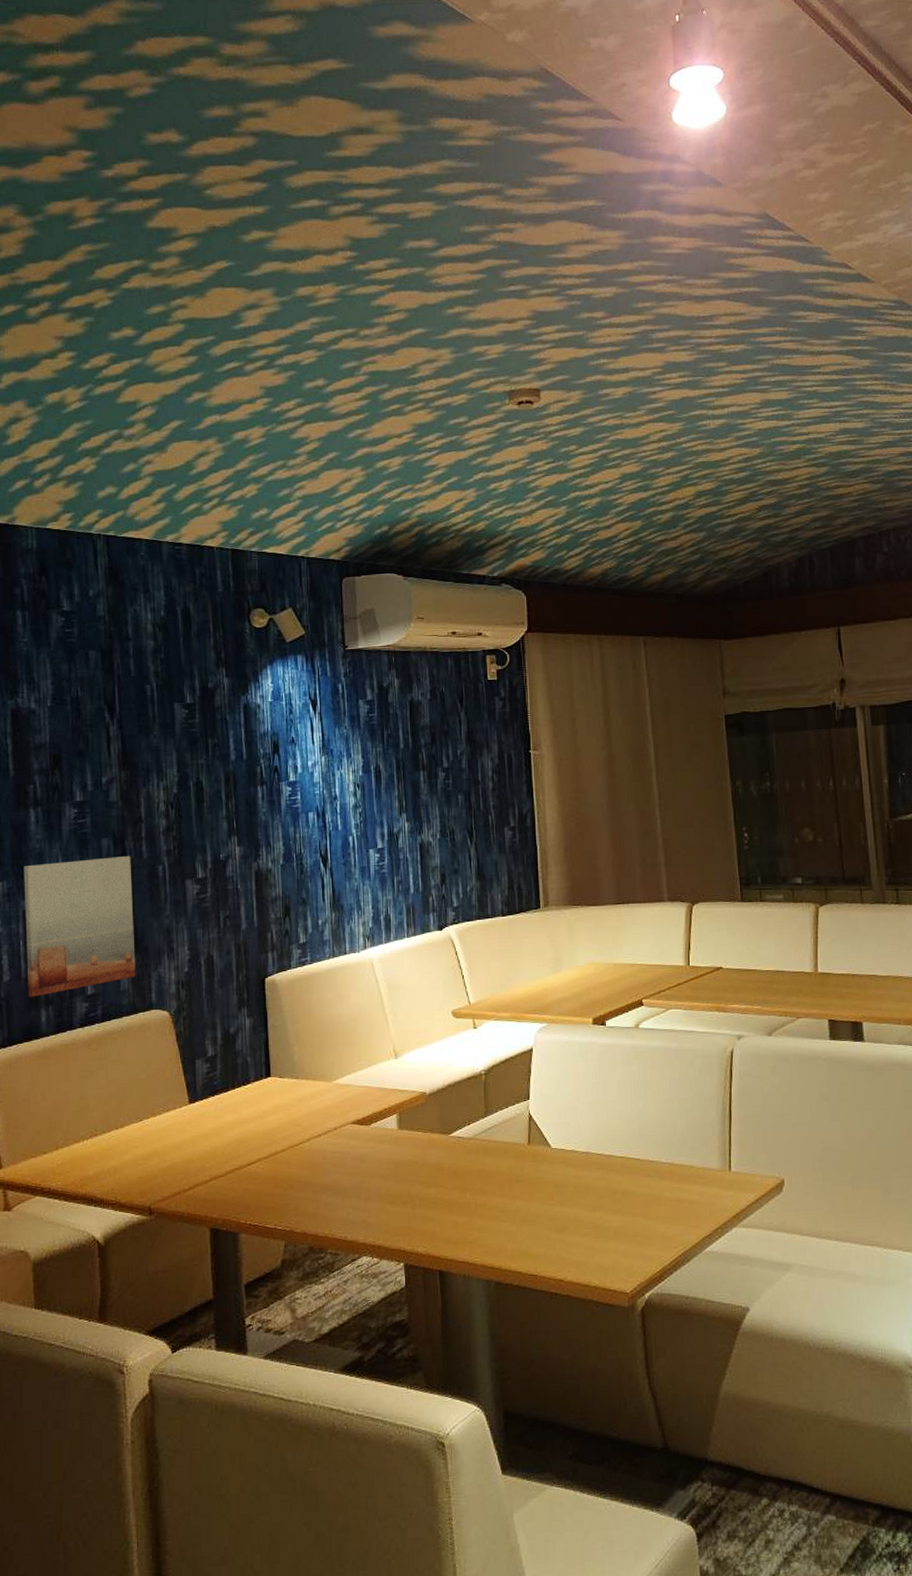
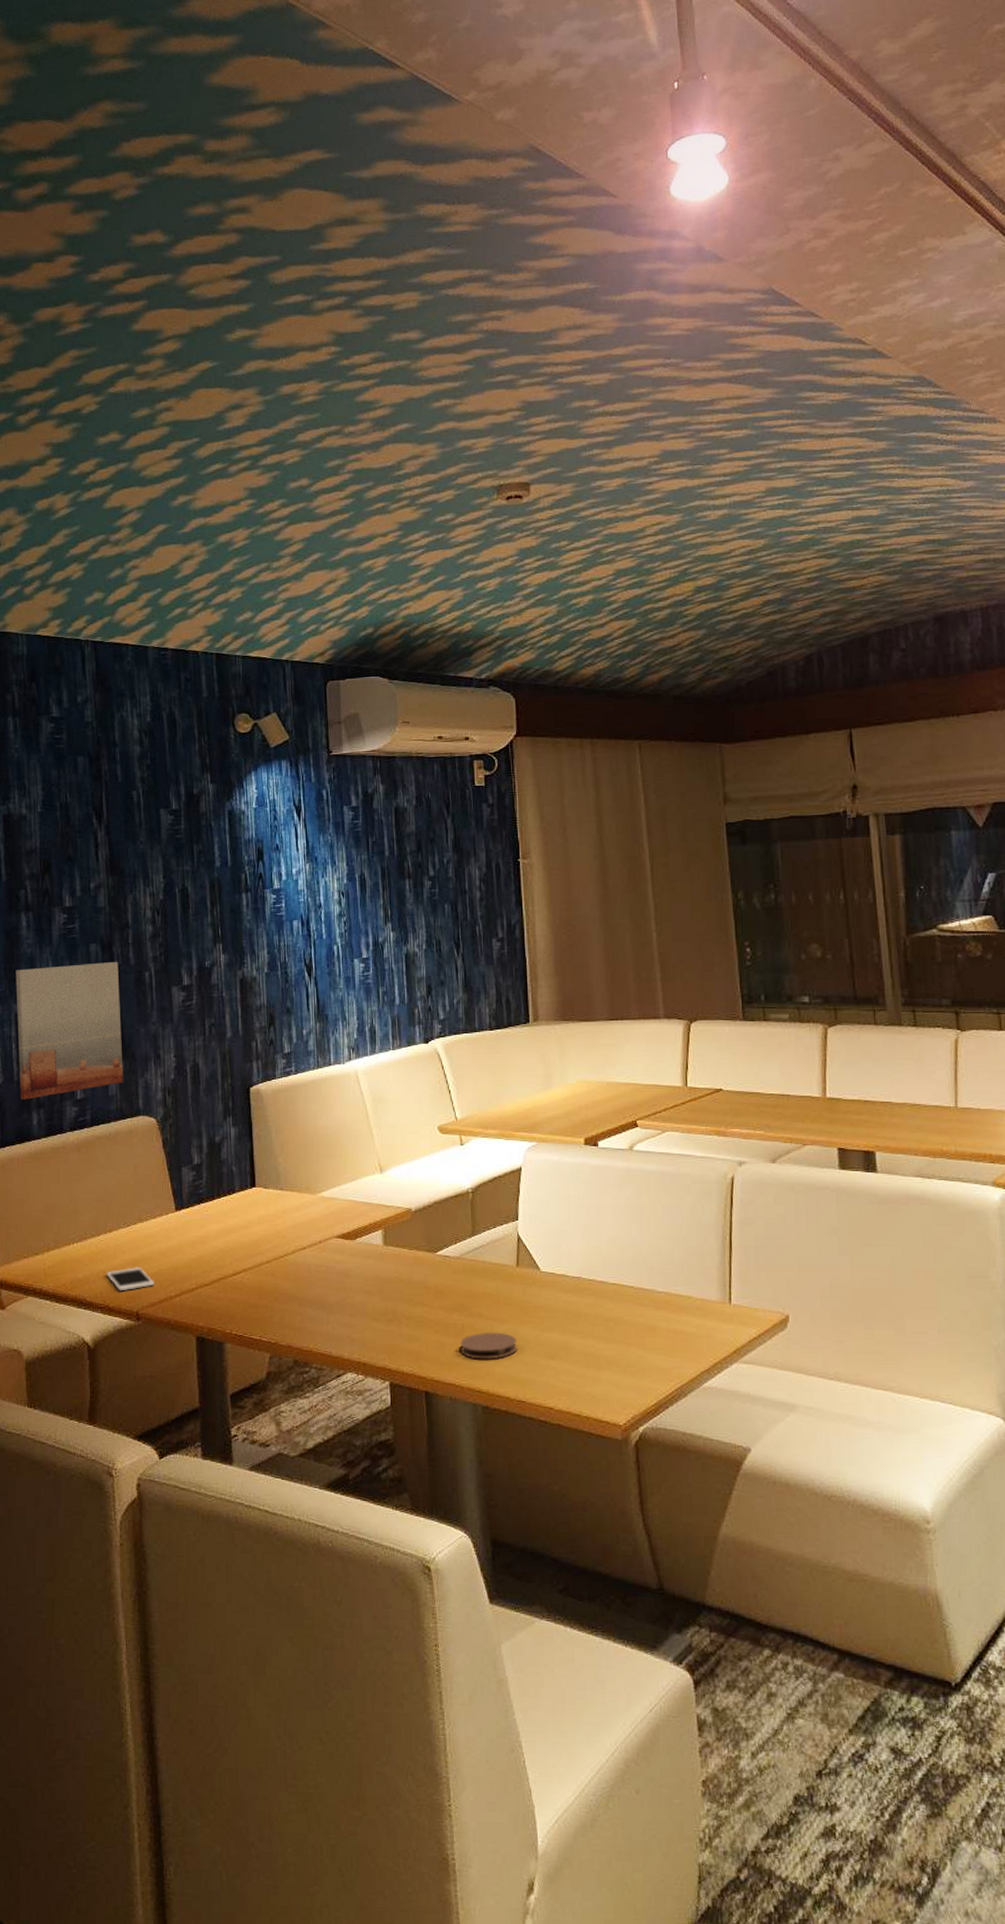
cell phone: none [117,1161,167,1187] -> present [106,1267,154,1292]
coaster: none [473,1209,528,1237] -> present [460,1332,517,1360]

